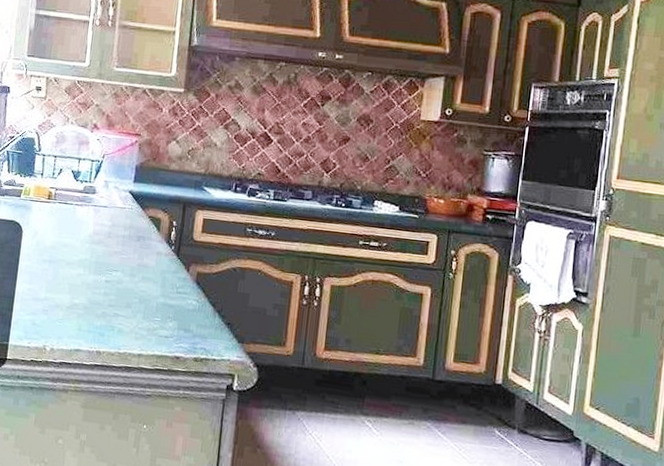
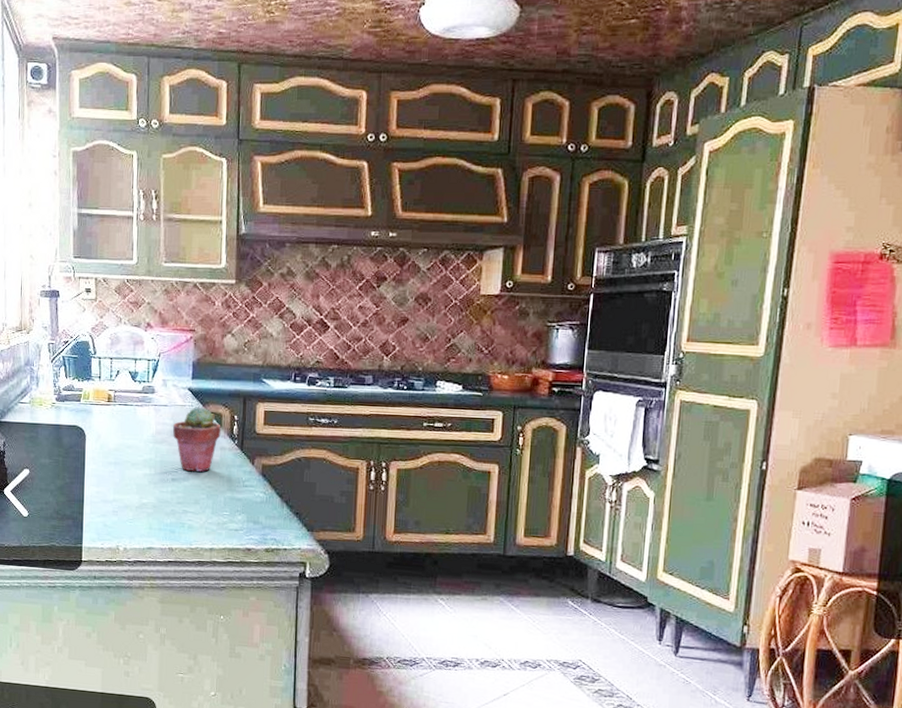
potted succulent: none [110,209,159,276] -> present [172,406,221,472]

